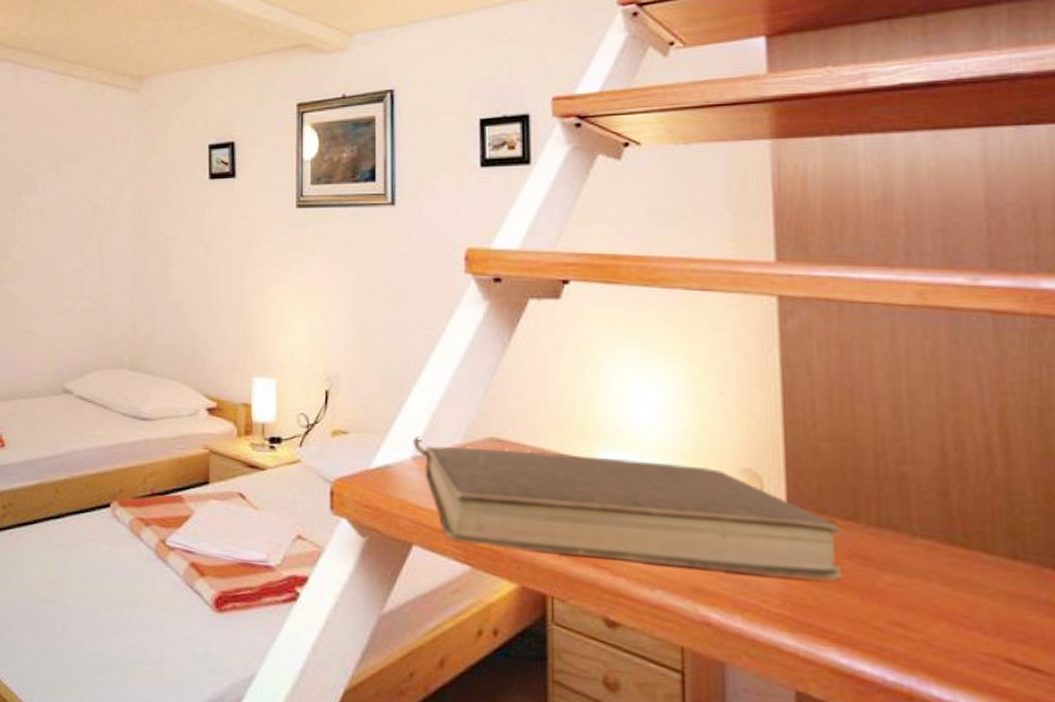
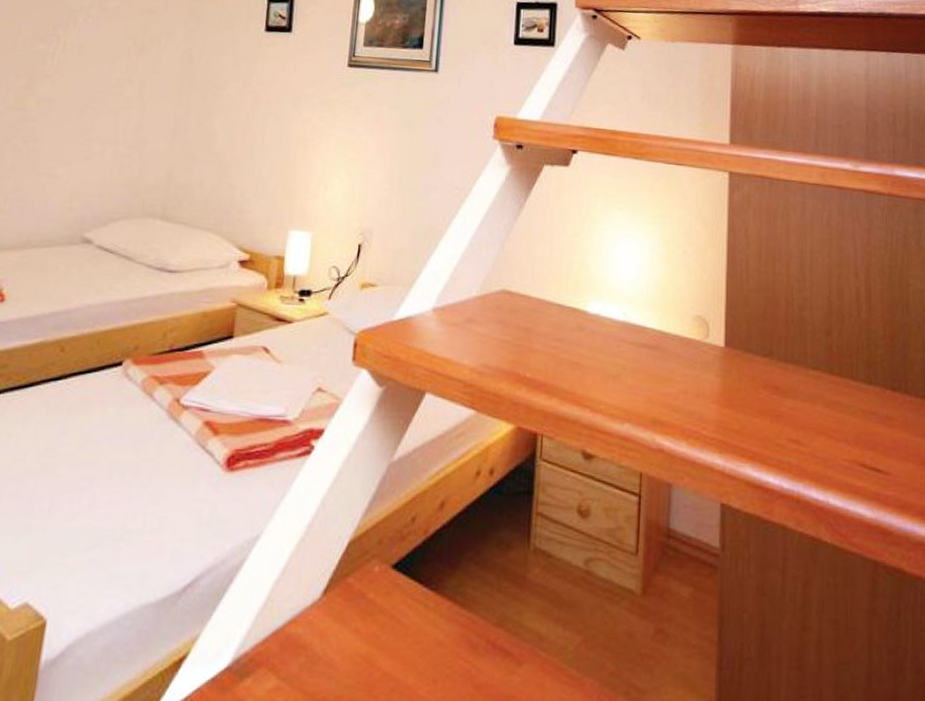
book: present [413,437,845,582] -> none [435,289,763,409]

